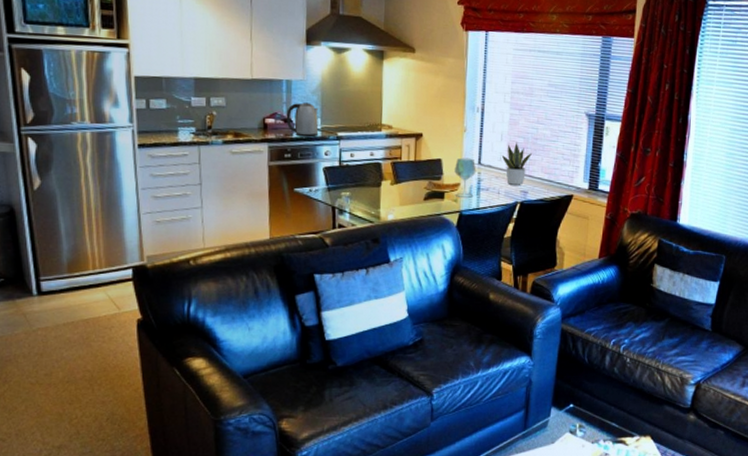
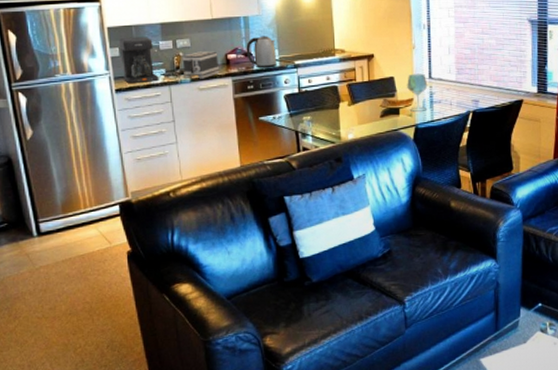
coffee maker: none [146,89,188,140] -> present [118,36,159,84]
toaster: none [215,112,256,142] -> present [182,51,220,80]
potted plant: present [502,142,532,186] -> none [452,54,479,96]

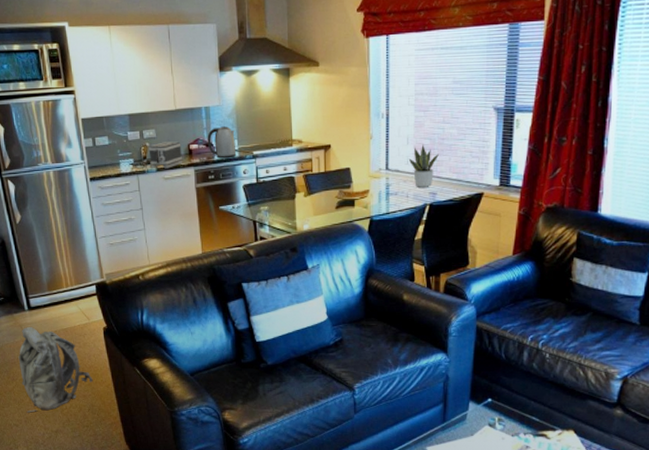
backpack: none [23,254,114,356] -> present [18,326,93,413]
coffee maker: present [118,36,159,84] -> none [91,127,128,173]
wine glass: present [407,73,428,112] -> none [363,164,384,203]
potted plant: none [452,54,479,96] -> present [409,144,439,188]

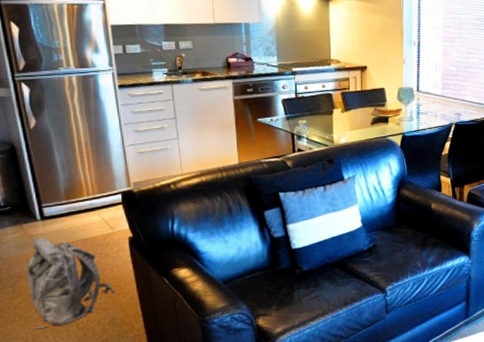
toaster: present [148,141,183,169] -> none [184,54,221,80]
kettle: present [207,126,237,159] -> none [246,43,276,74]
wine glass: none [363,164,384,203] -> present [396,86,416,121]
potted plant: present [409,144,439,188] -> none [438,70,463,109]

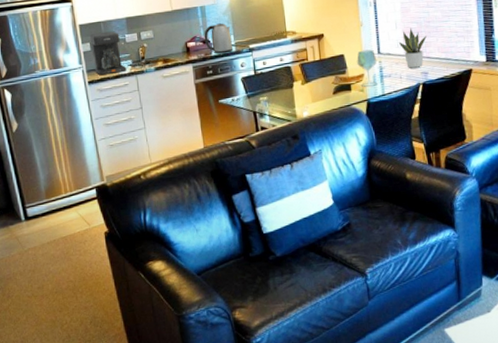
backpack: present [26,237,115,329] -> none [14,237,95,332]
coffee maker: none [122,36,162,81] -> present [89,31,127,76]
kettle: none [246,43,276,74] -> present [204,23,234,54]
potted plant: none [438,70,463,109] -> present [399,28,427,69]

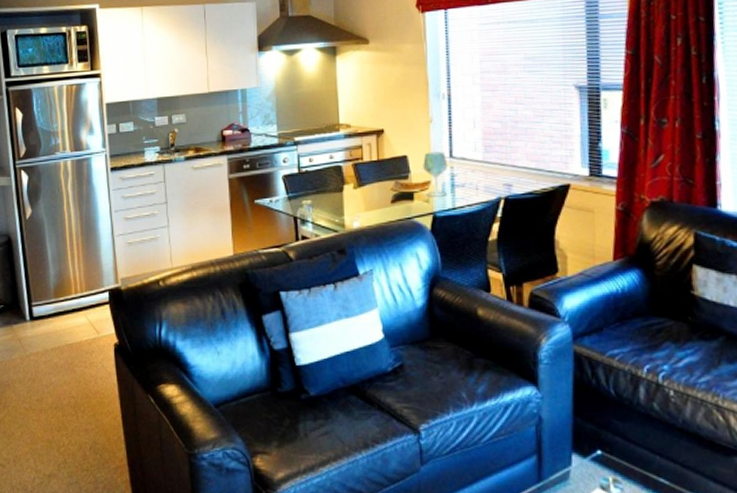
coffee maker: present [89,31,127,76] -> none [116,112,154,162]
kettle: present [204,23,234,54] -> none [243,110,276,146]
potted plant: present [399,28,427,69] -> none [477,128,512,179]

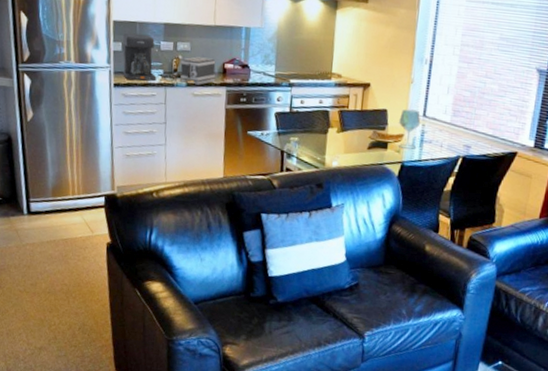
coffee maker: none [116,112,154,162] -> present [122,33,157,82]
toaster: none [177,127,215,158] -> present [180,56,216,85]

